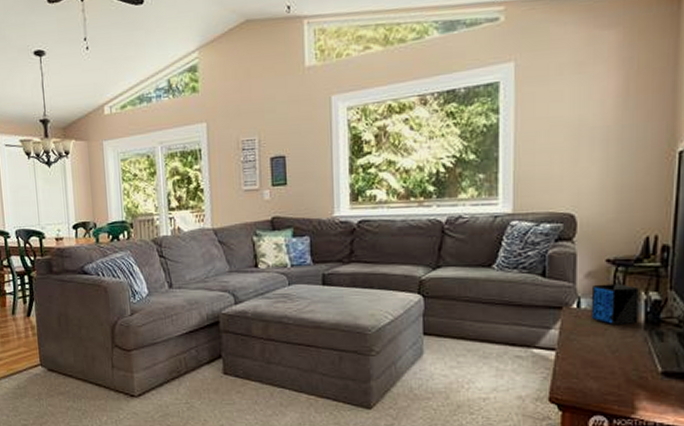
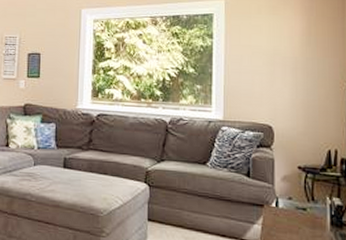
speaker: present [591,283,639,326] -> none [287,187,325,226]

